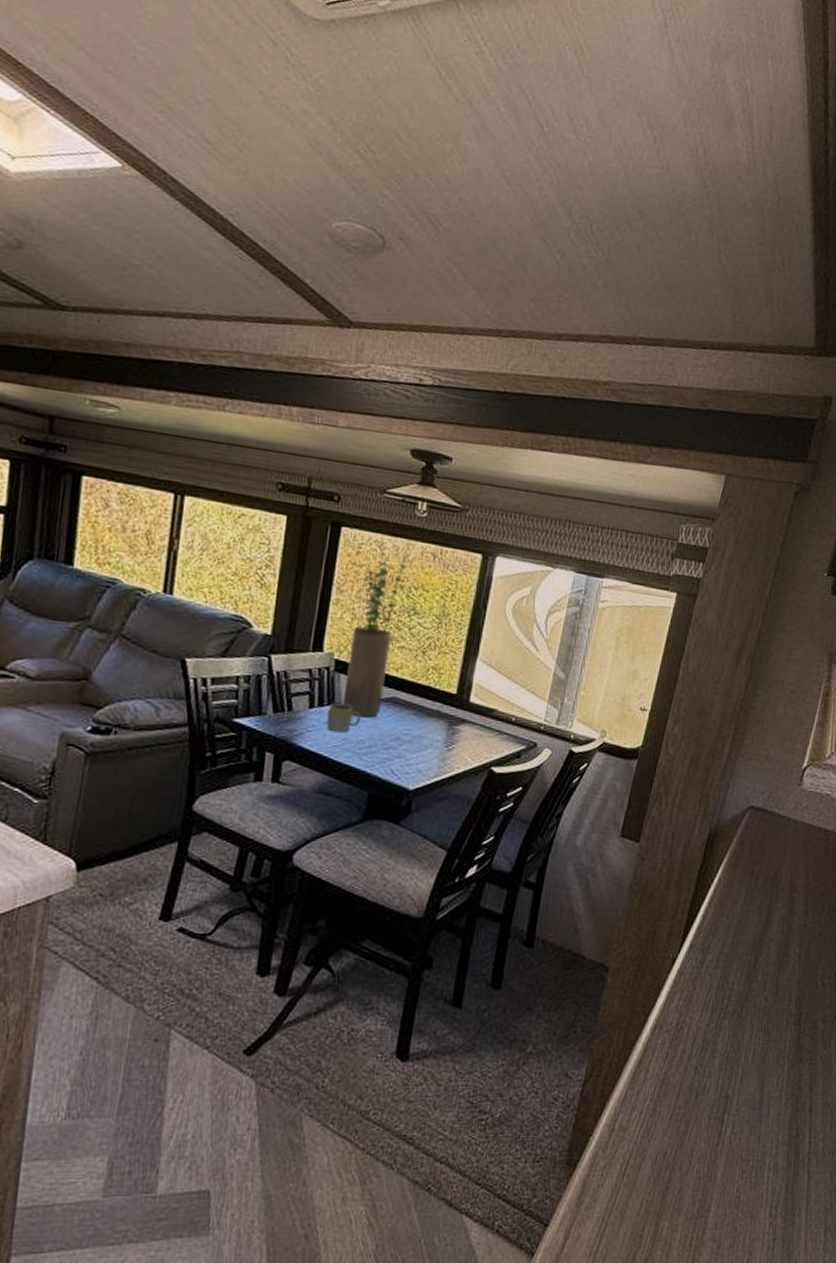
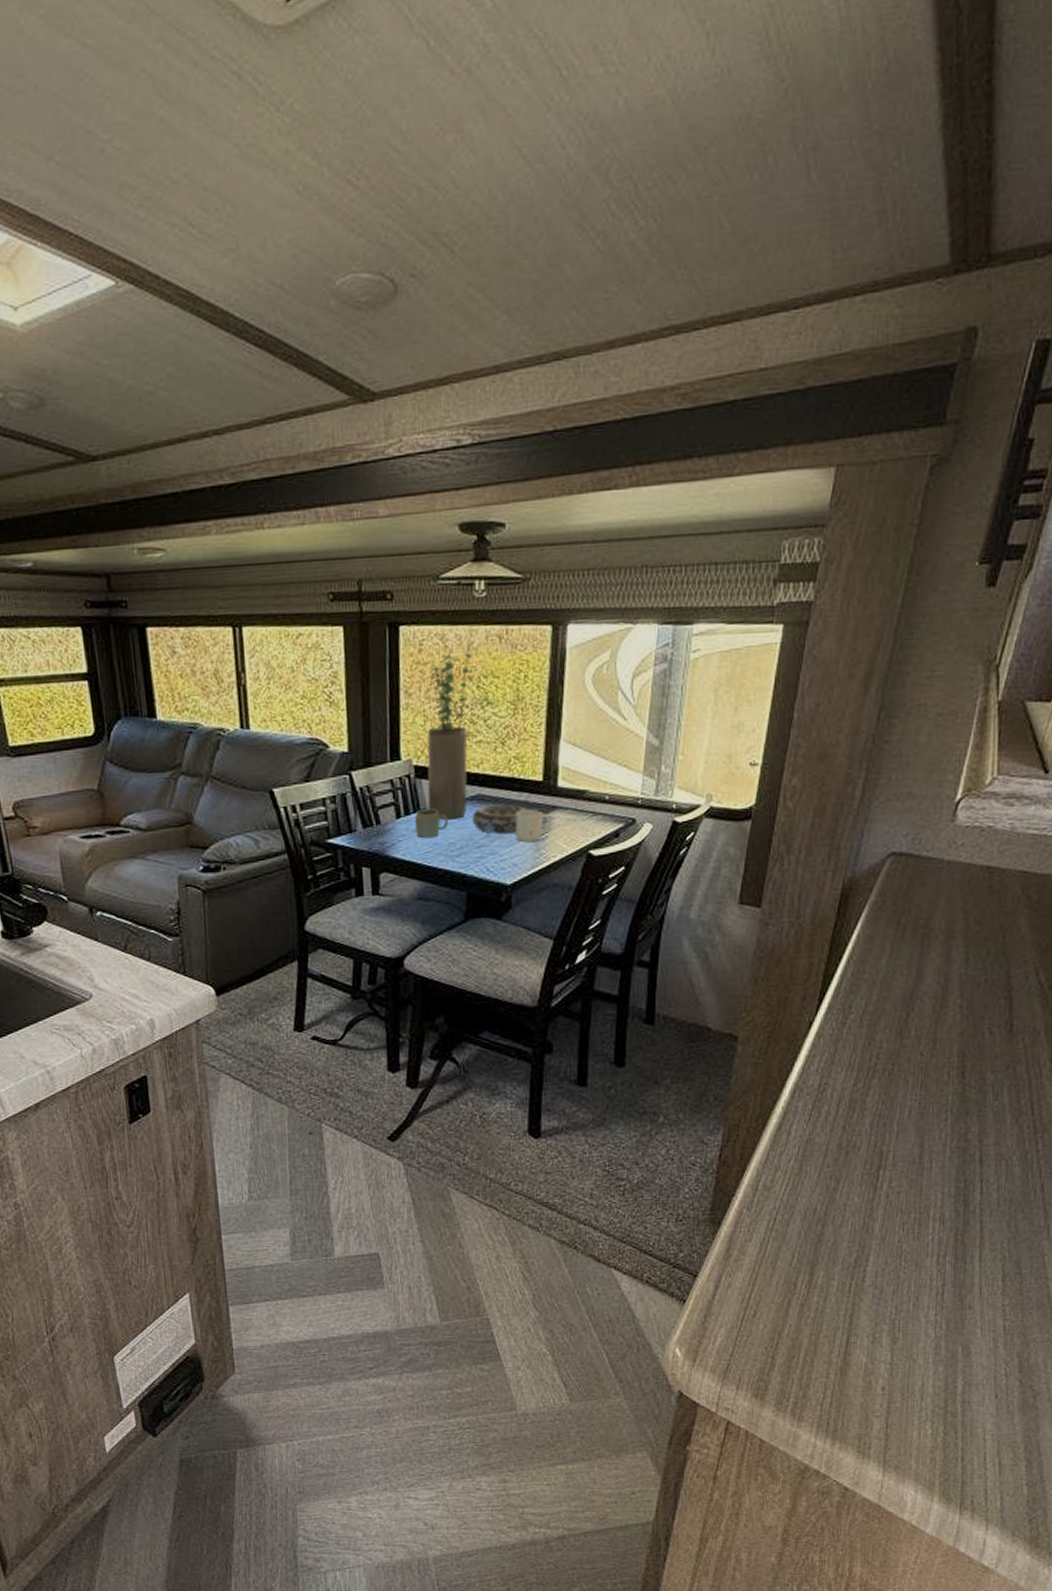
decorative bowl: none [384,709,439,740] -> present [472,804,528,834]
mug: none [424,719,461,752] -> present [515,810,552,843]

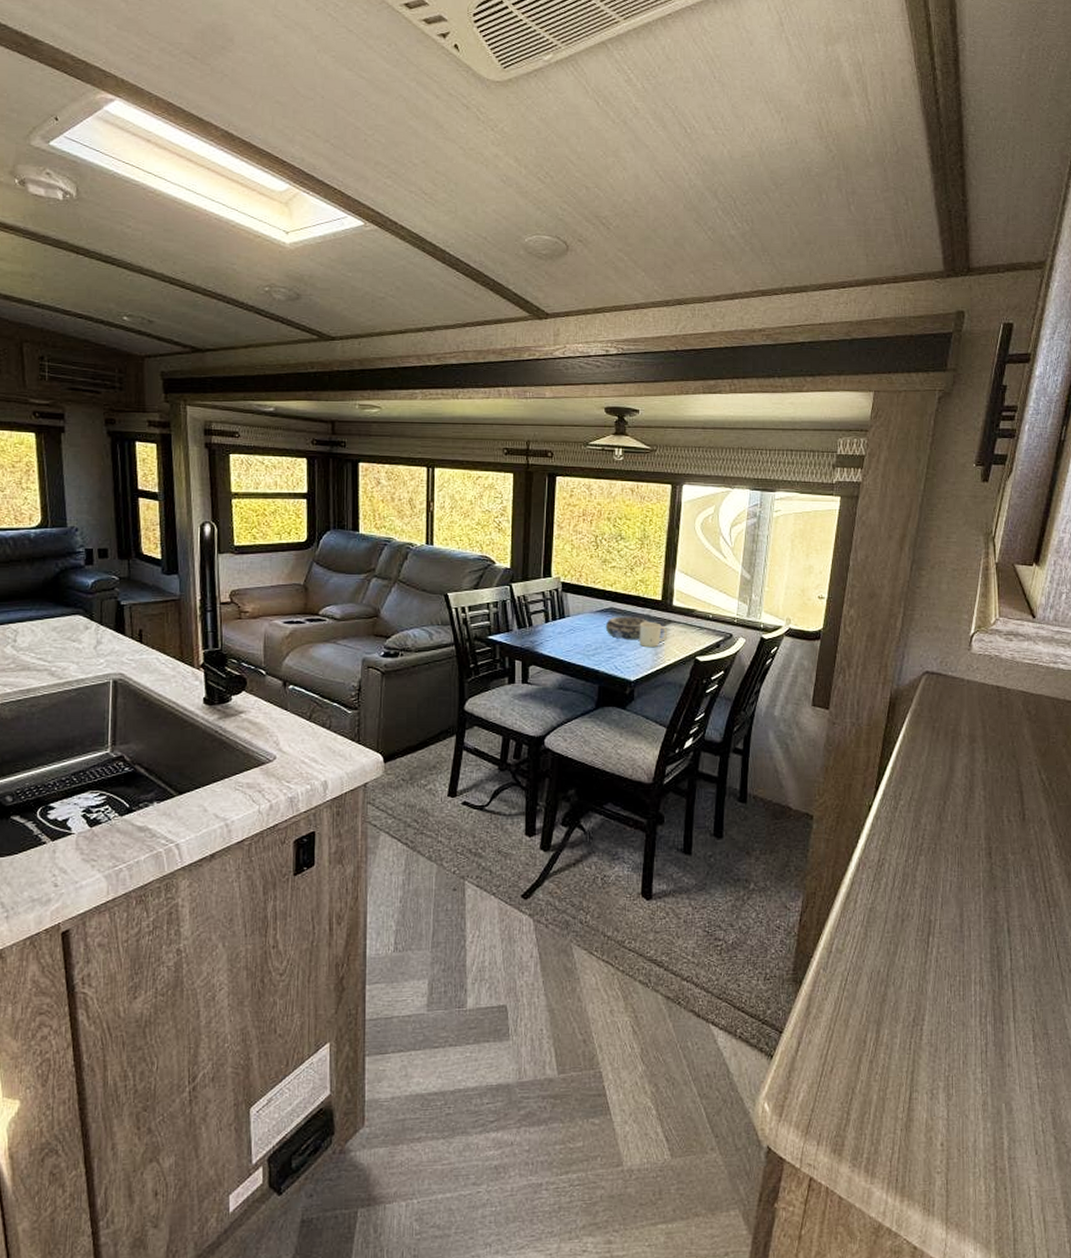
mug: present [415,808,448,839] -> none [560,616,586,640]
vase: present [427,644,472,820] -> none [571,494,610,626]

